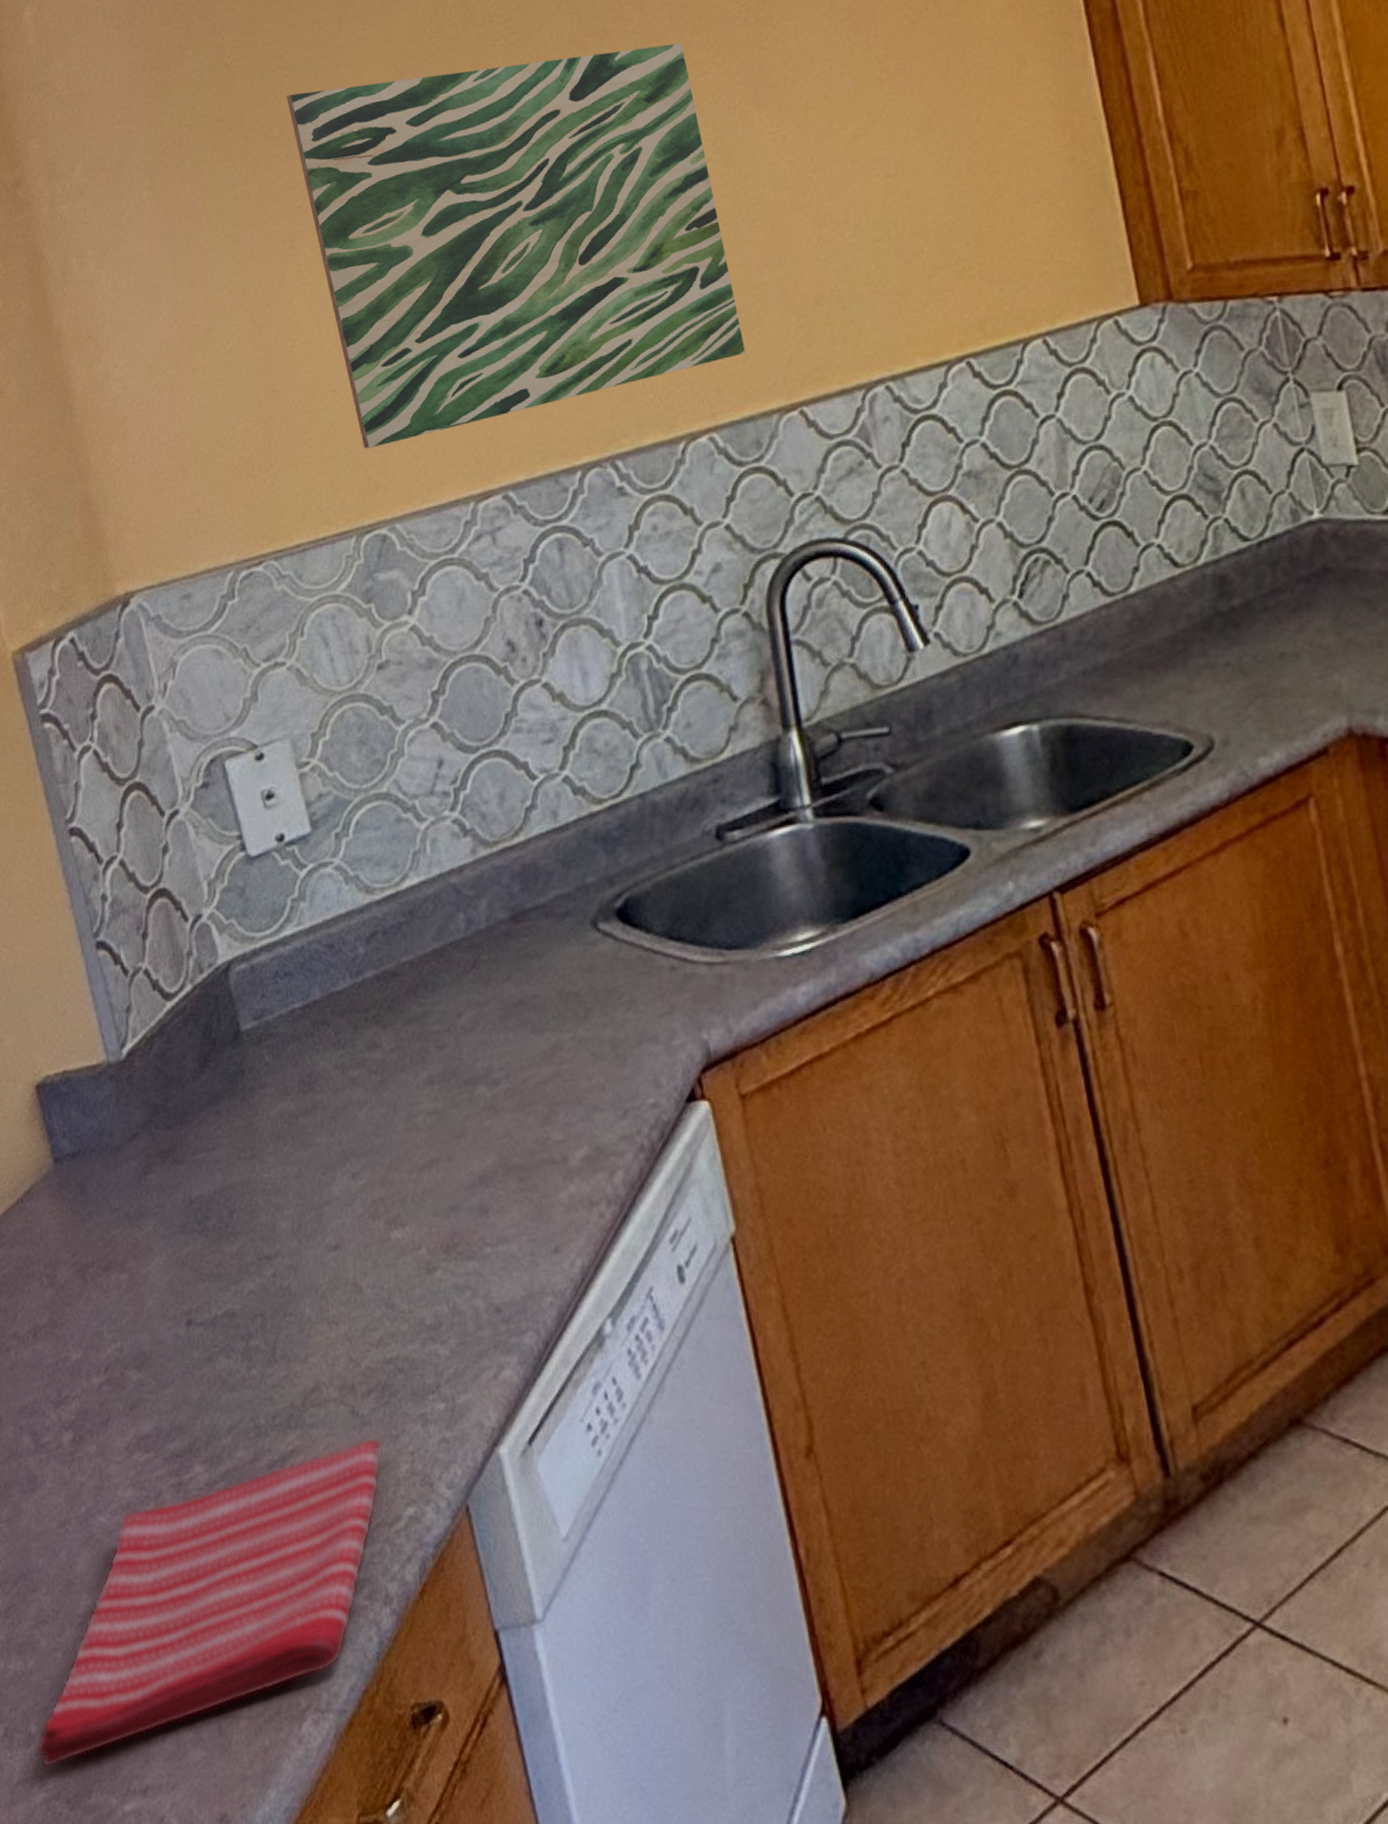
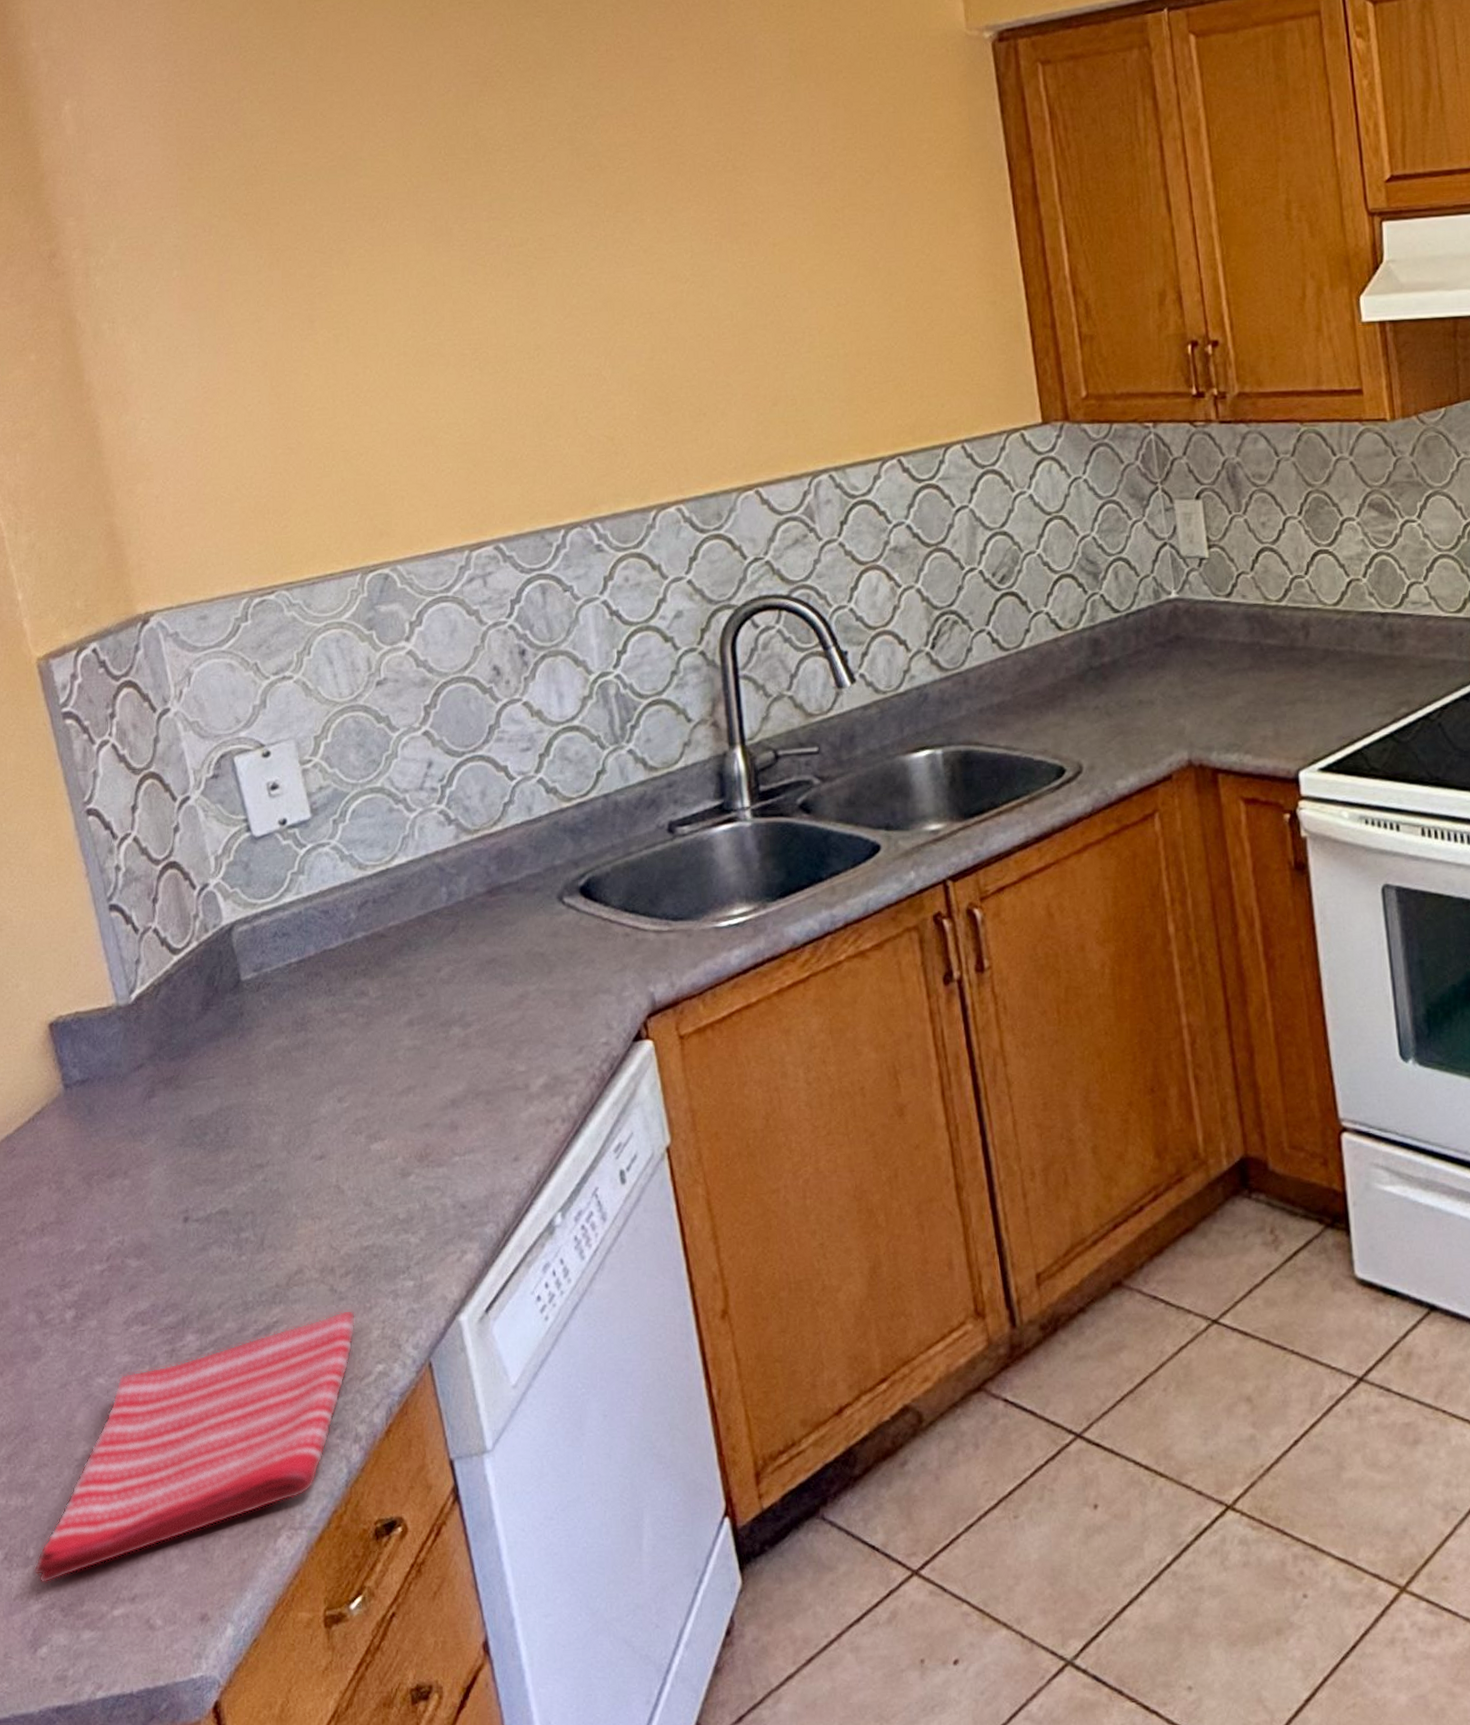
wall art: present [286,42,745,449] -> none [310,181,711,501]

